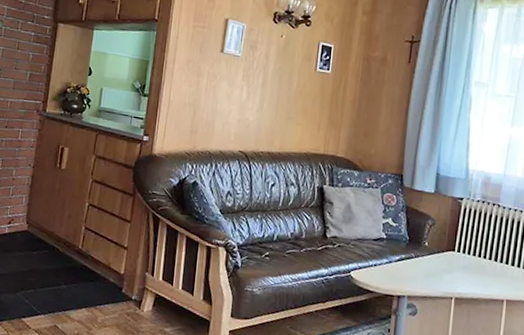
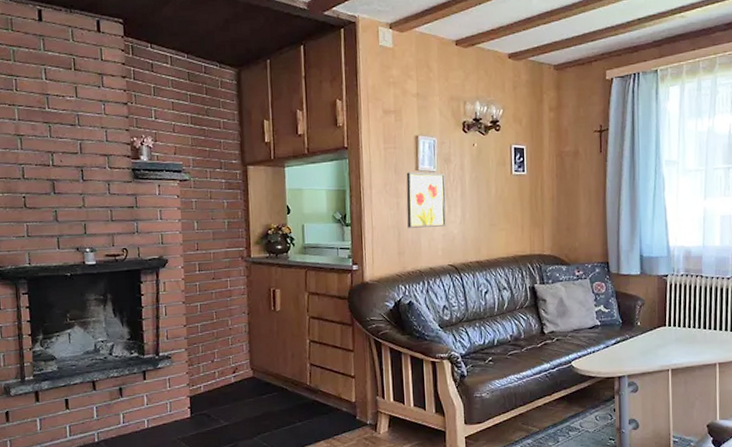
wall art: none [204,53,249,112] -> present [406,172,446,228]

